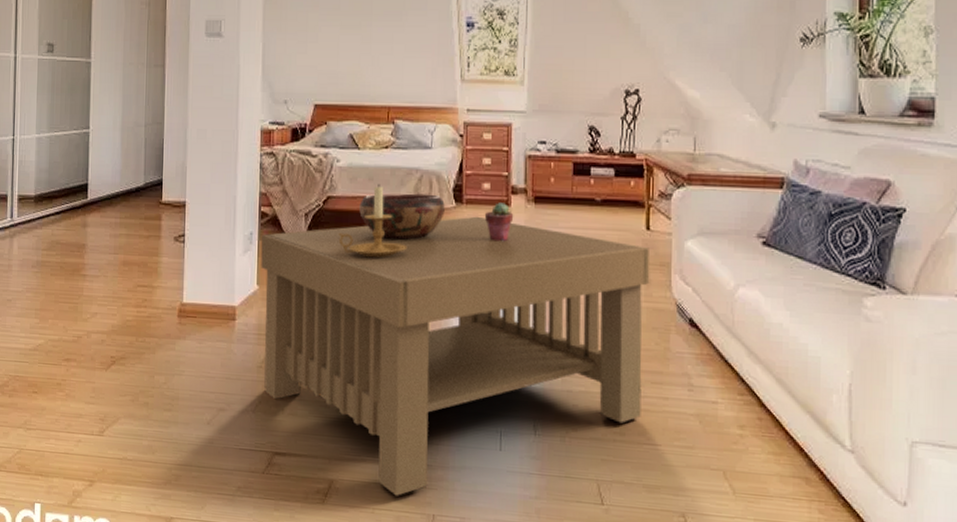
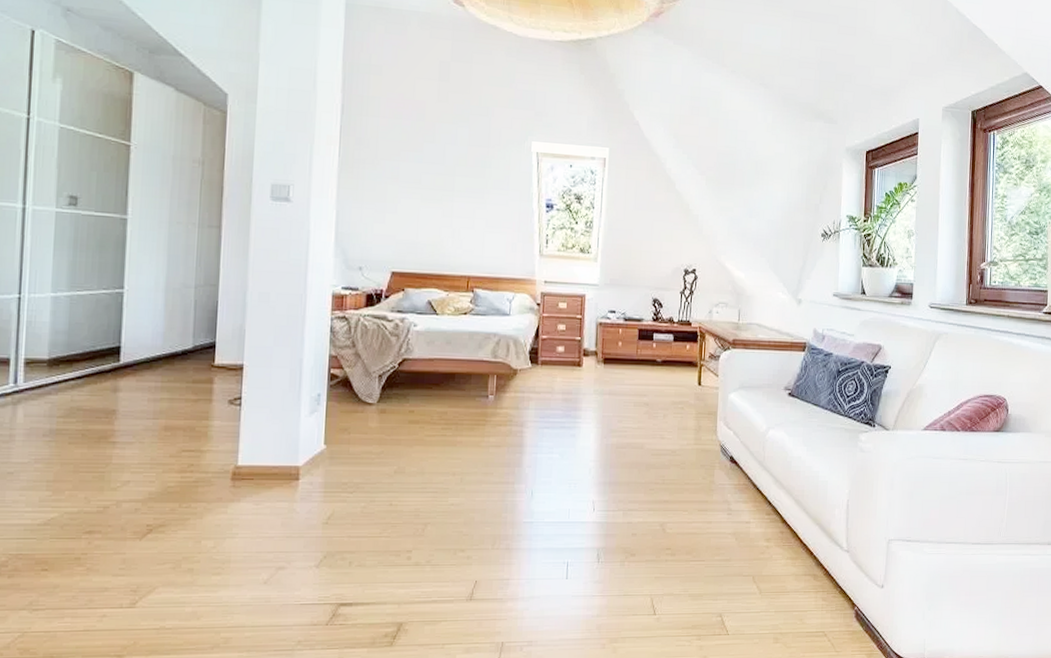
coffee table: present [261,216,650,496] -> none [329,375,701,630]
candle holder: present [338,183,408,258] -> none [414,347,484,415]
decorative bowl: present [359,193,445,241] -> none [436,355,521,399]
potted succulent: present [484,202,514,242] -> none [558,363,585,398]

